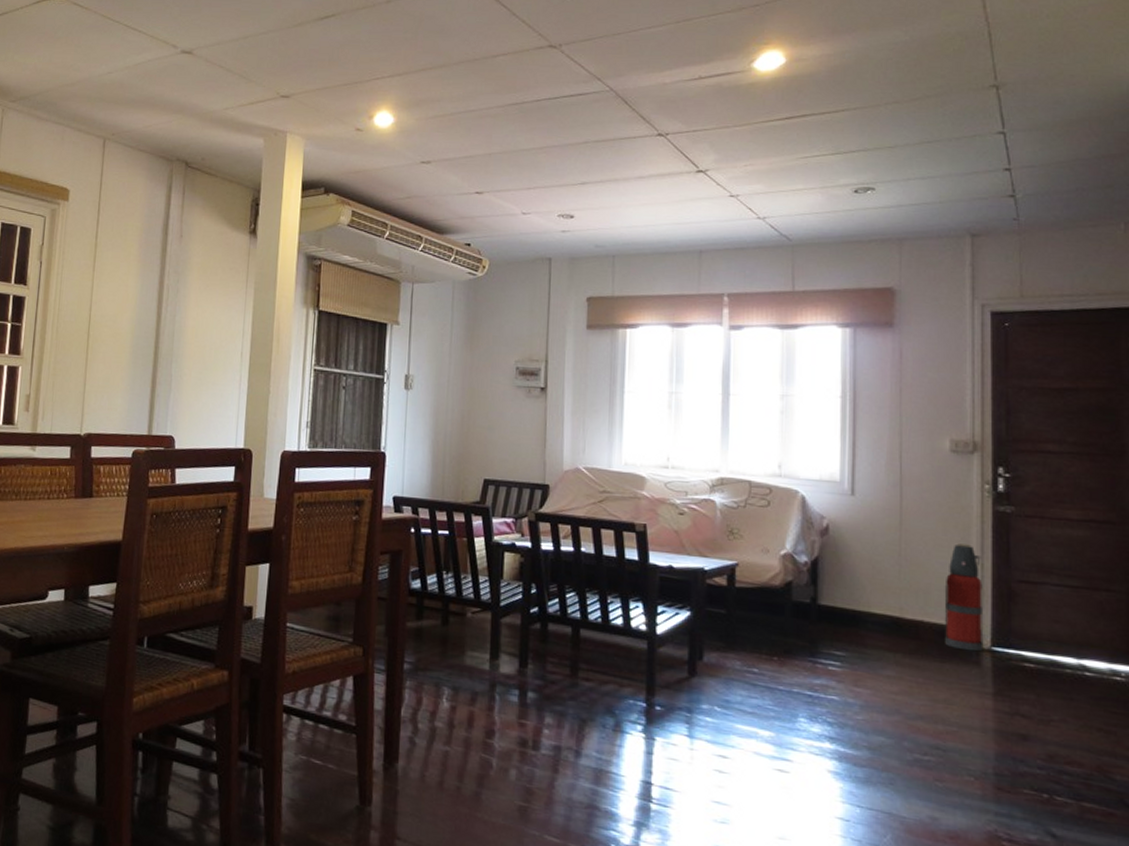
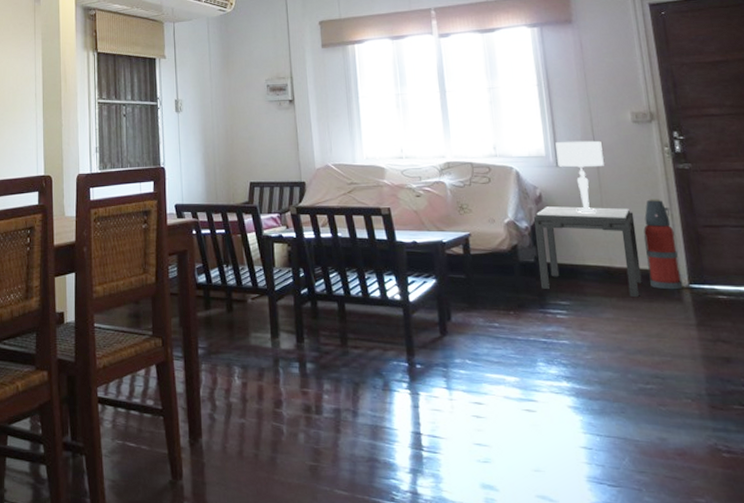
side table: none [813,540,937,655] -> present [533,206,642,297]
table lamp: none [853,466,909,553] -> present [555,140,604,212]

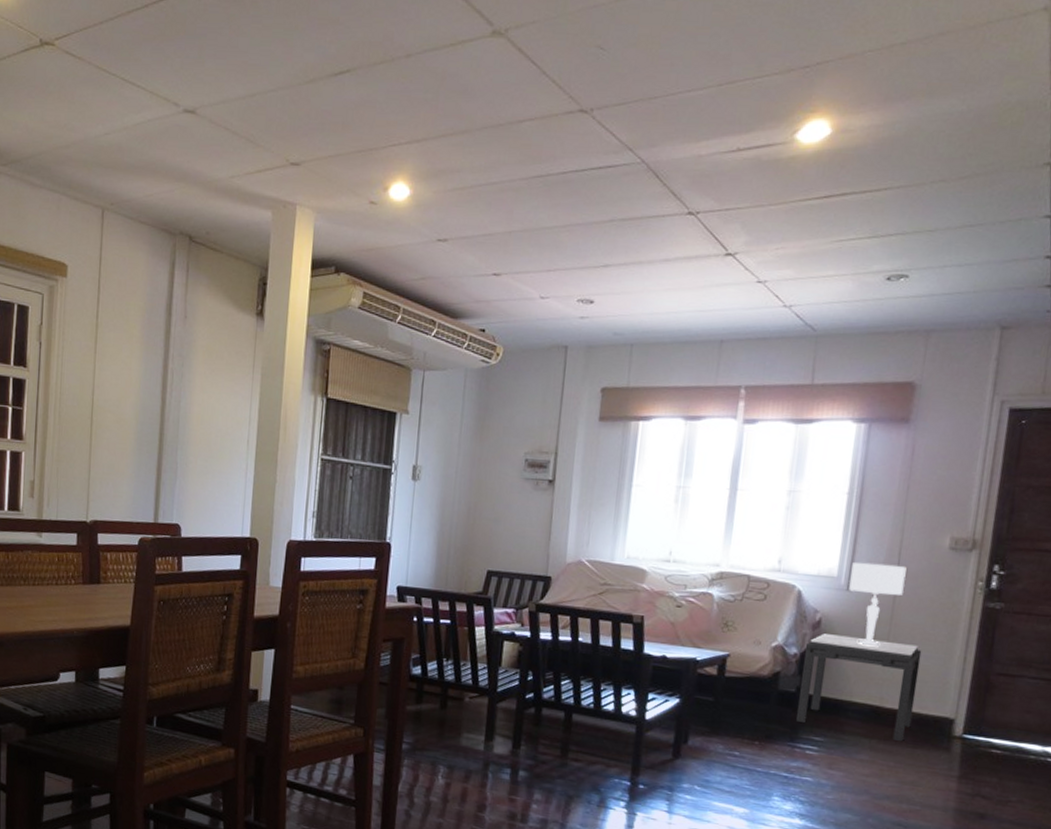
fire extinguisher: present [643,199,683,290] -> none [919,638,965,738]

